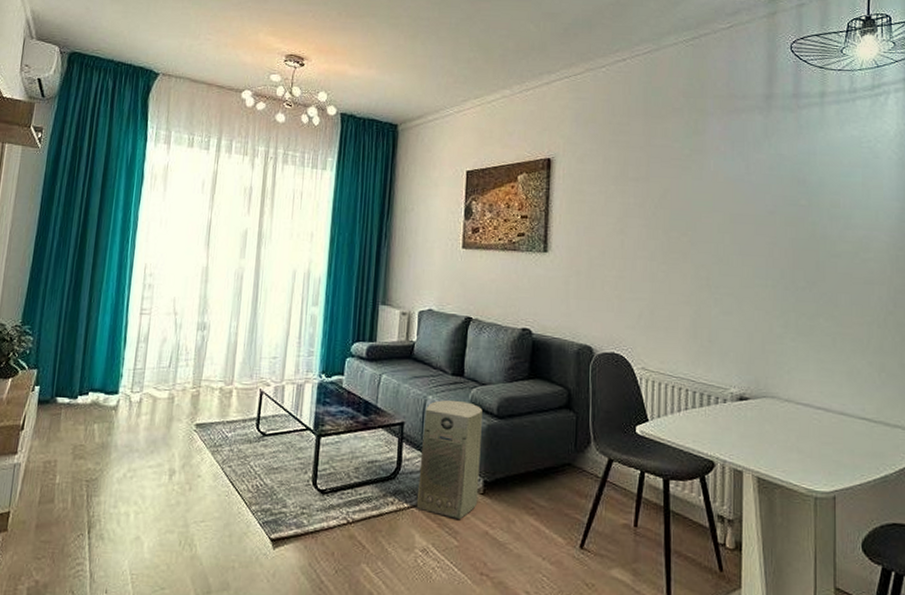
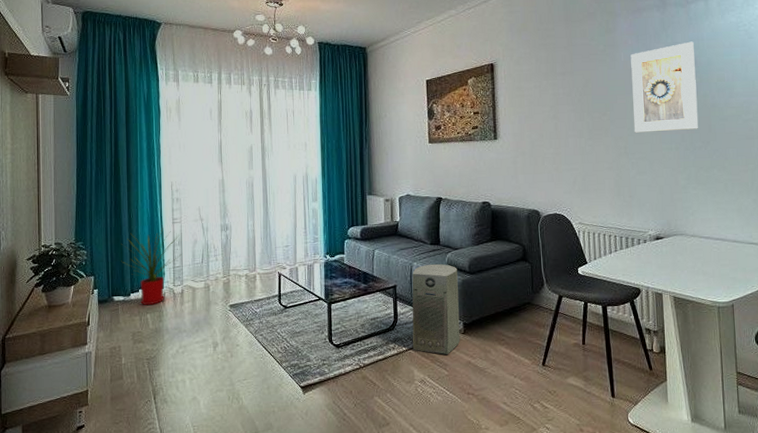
house plant: none [72,319,147,413] -> present [121,228,181,305]
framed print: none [720,155,803,265] -> present [630,41,699,133]

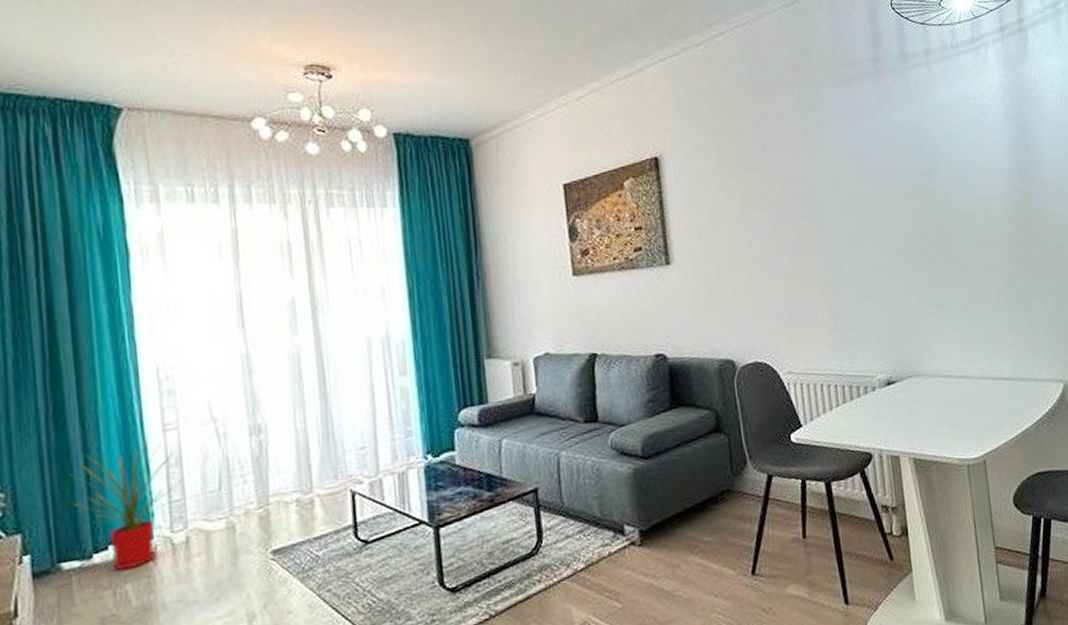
air purifier: present [412,263,460,355] -> none [560,449,637,581]
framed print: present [630,41,699,133] -> none [839,119,930,244]

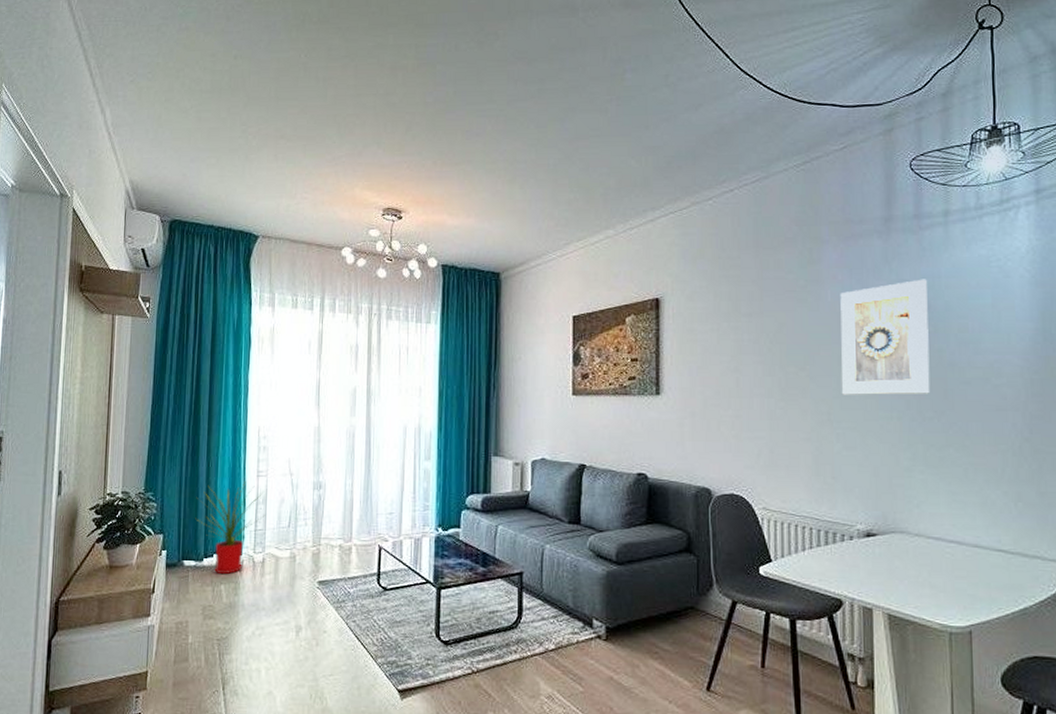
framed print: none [839,119,930,244] -> present [840,279,930,395]

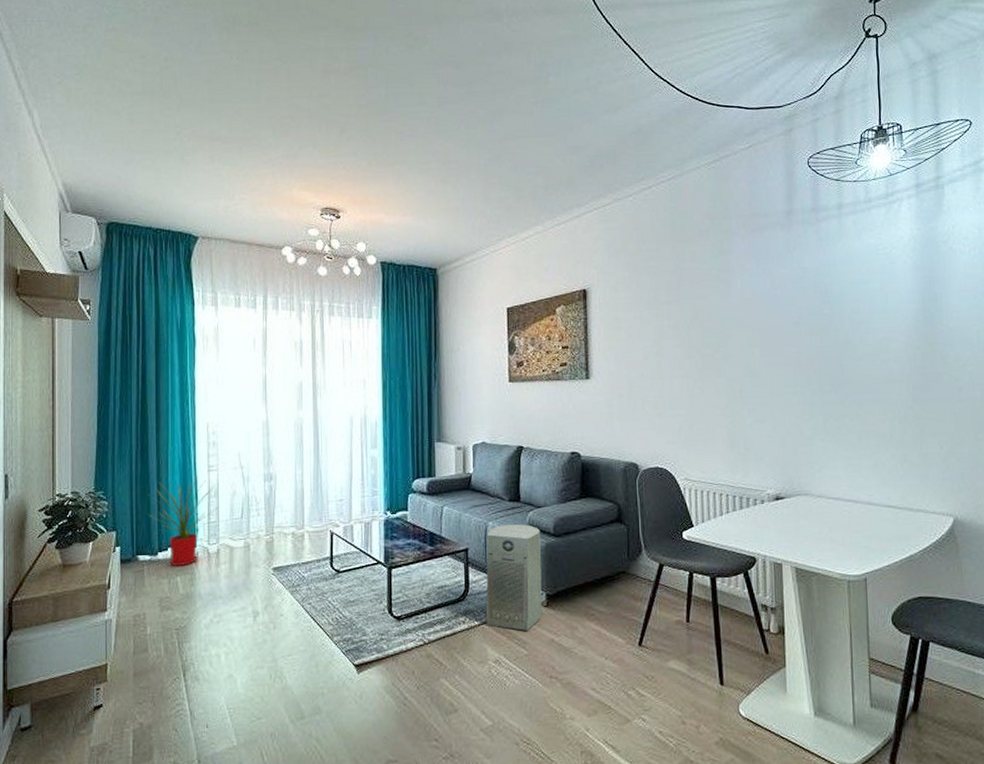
air purifier: none [539,548,601,665] -> present [486,523,543,631]
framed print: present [840,279,930,395] -> none [749,266,829,374]

